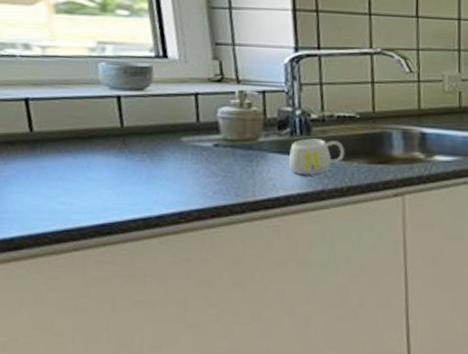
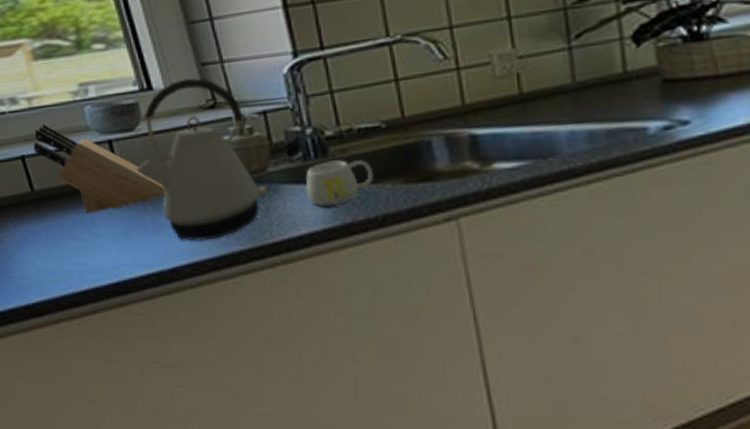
knife block: none [40,71,165,159] -> present [33,123,166,214]
kettle: none [140,53,256,194] -> present [137,78,267,242]

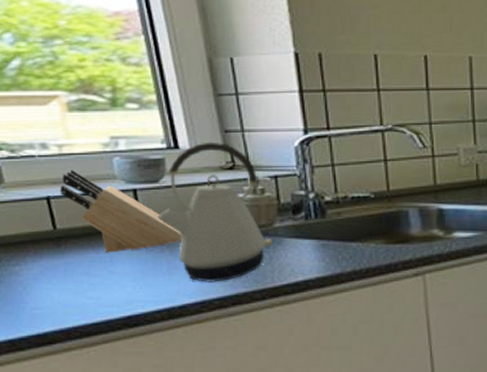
mug: present [305,160,374,206] -> none [305,221,362,258]

